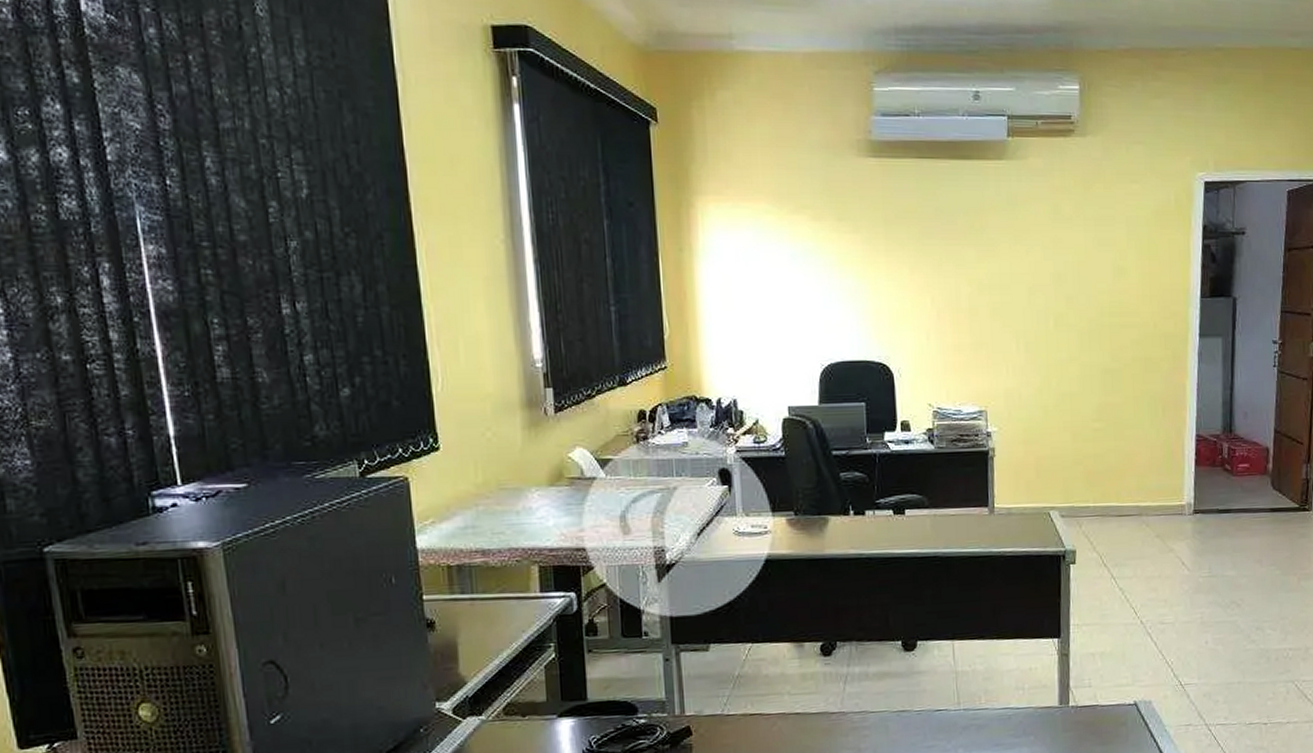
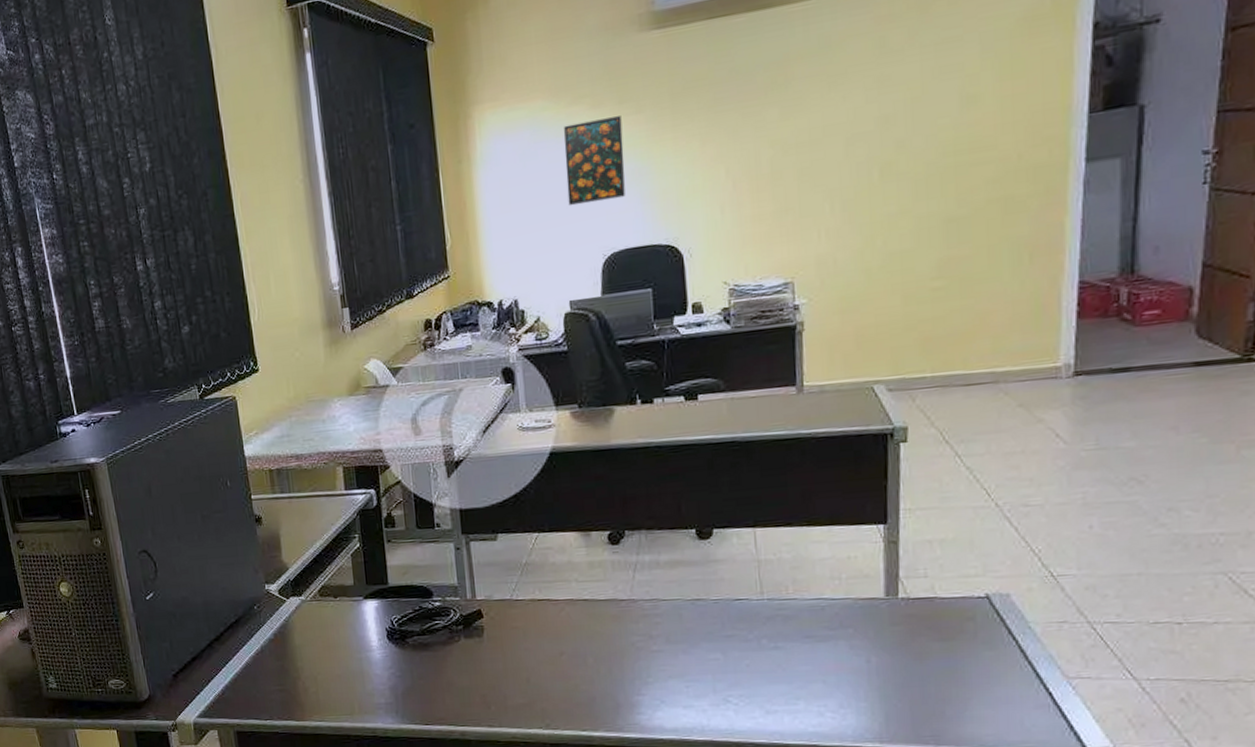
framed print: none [786,232,842,311] -> present [564,116,625,205]

